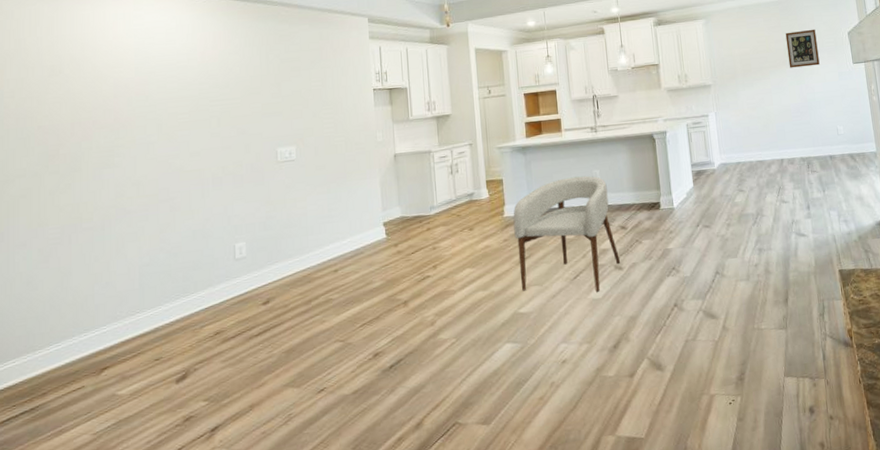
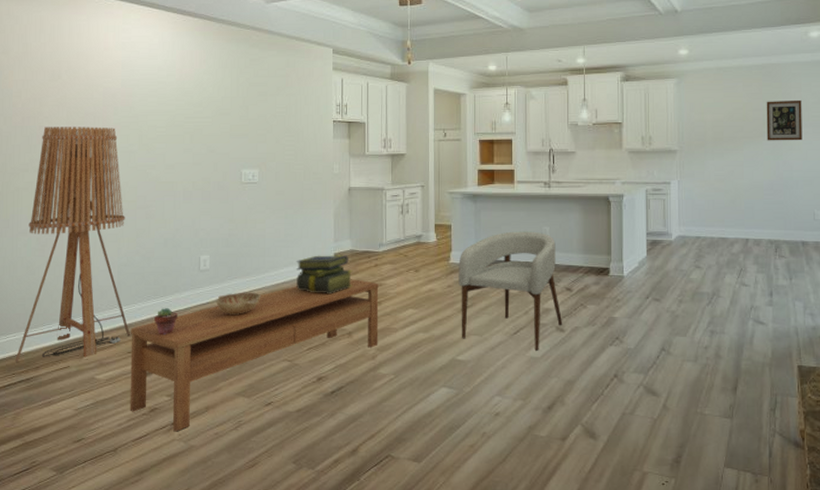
floor lamp: none [15,119,157,393] -> present [15,126,130,363]
coffee table: none [158,246,437,439] -> present [130,279,379,432]
potted succulent: none [185,304,213,335] -> present [154,308,179,336]
decorative bowl: none [255,274,306,302] -> present [216,292,261,315]
stack of books: none [343,223,405,267] -> present [296,255,353,293]

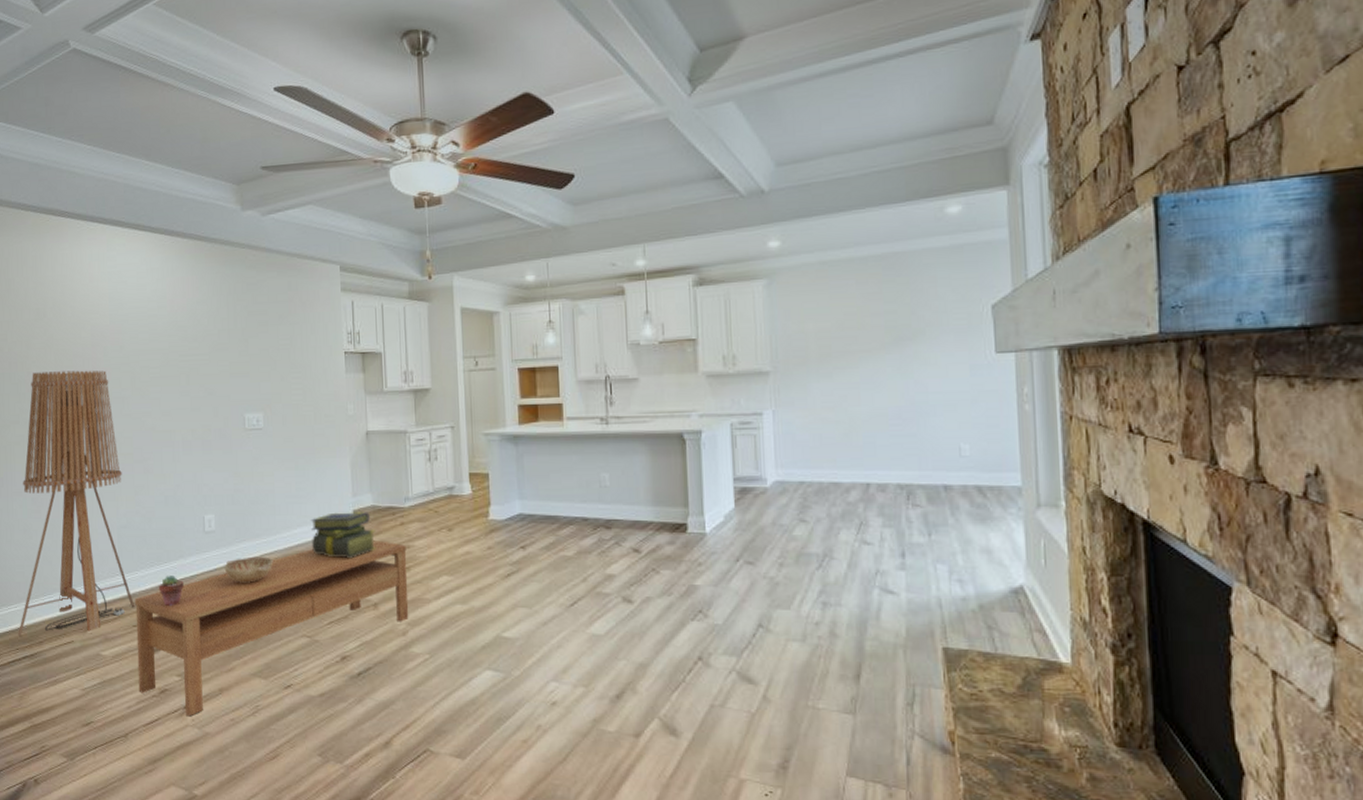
armchair: present [458,231,563,351] -> none [499,479,631,626]
wall art: present [766,99,802,141] -> none [888,298,941,355]

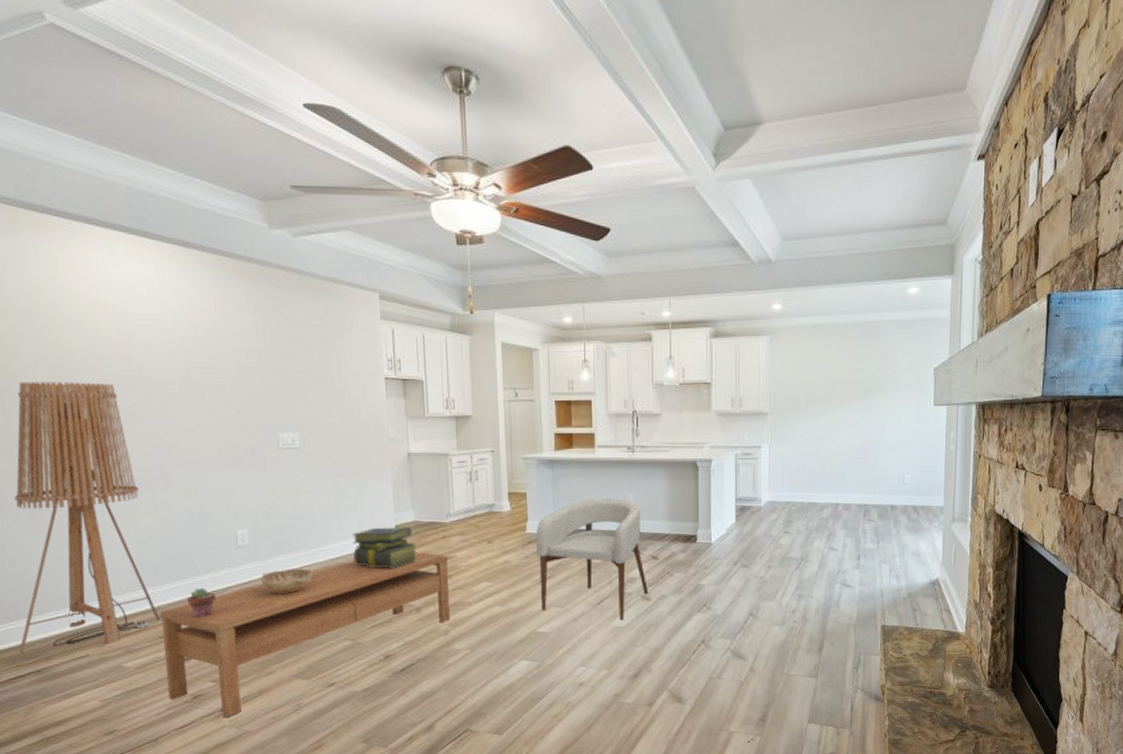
armchair: none [499,479,631,626] -> present [536,498,649,620]

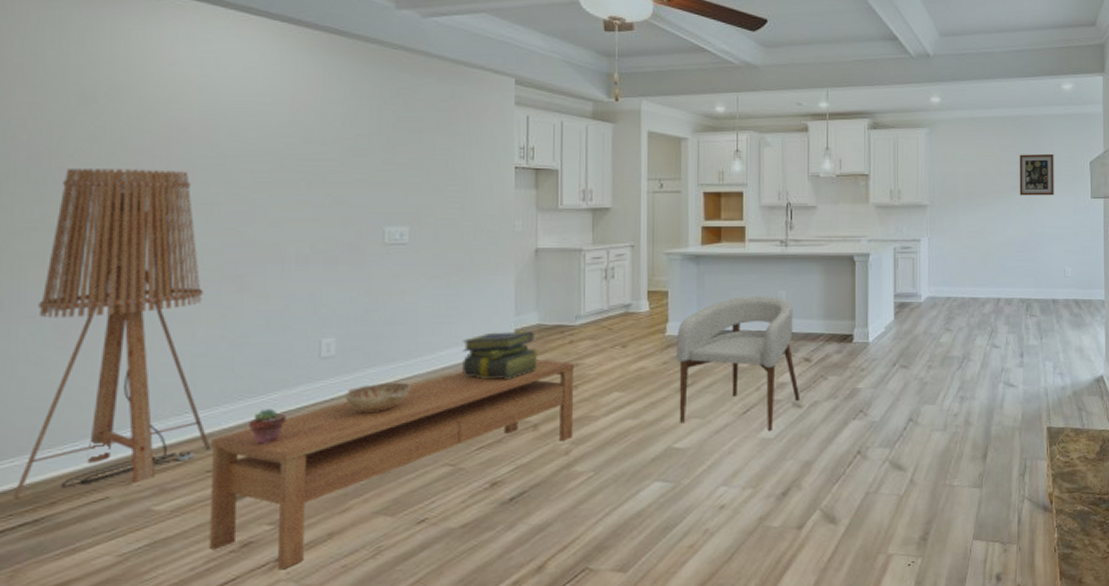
wall art: none [860,360,897,403] -> present [1019,153,1054,196]

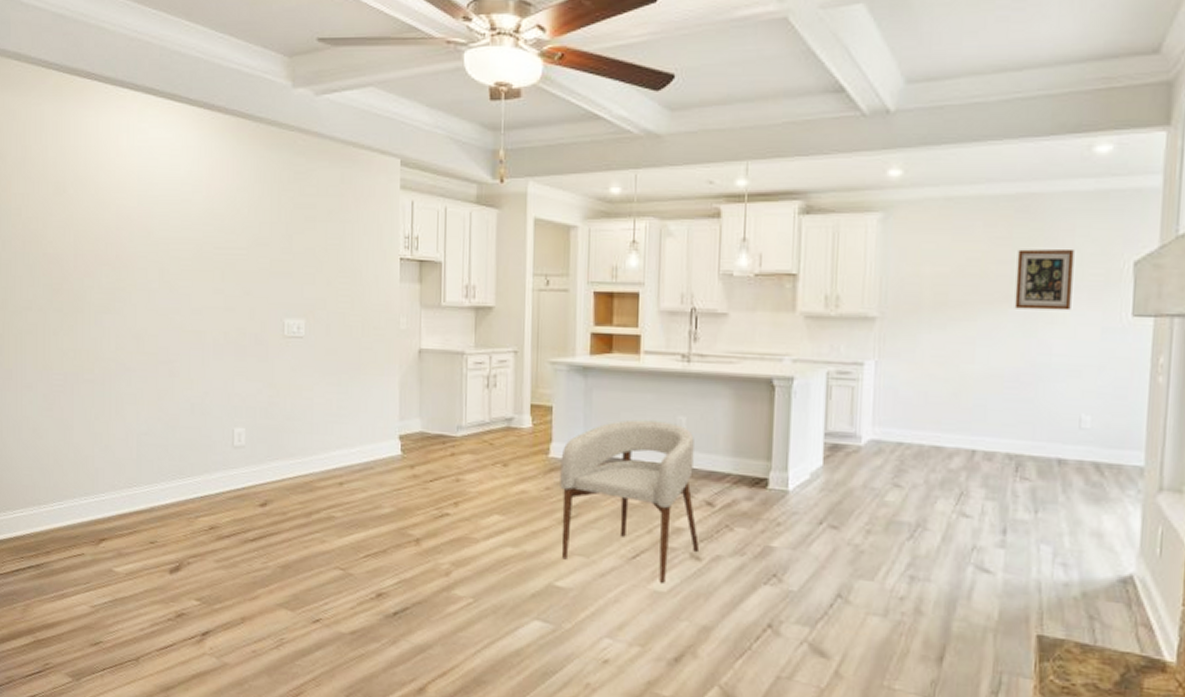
floor lamp: present [13,169,210,500] -> none [23,254,152,545]
coffee table: present [209,359,575,570] -> none [153,470,456,645]
potted succulent: present [249,409,288,446] -> none [180,491,209,525]
decorative bowl: present [345,382,412,412] -> none [253,477,308,506]
stack of books: present [462,331,540,380] -> none [351,436,423,487]

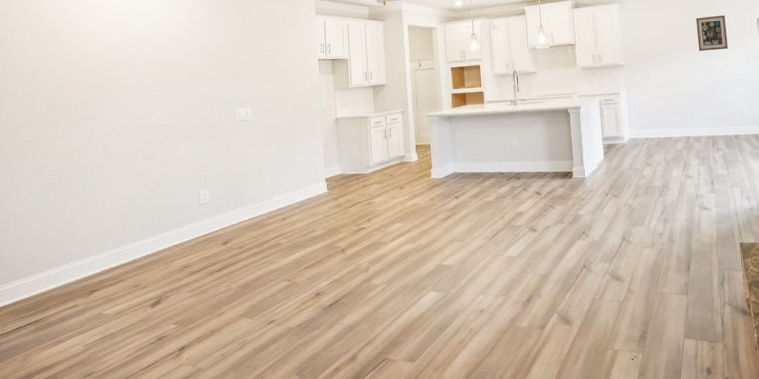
armchair: present [560,419,700,583] -> none [439,144,535,250]

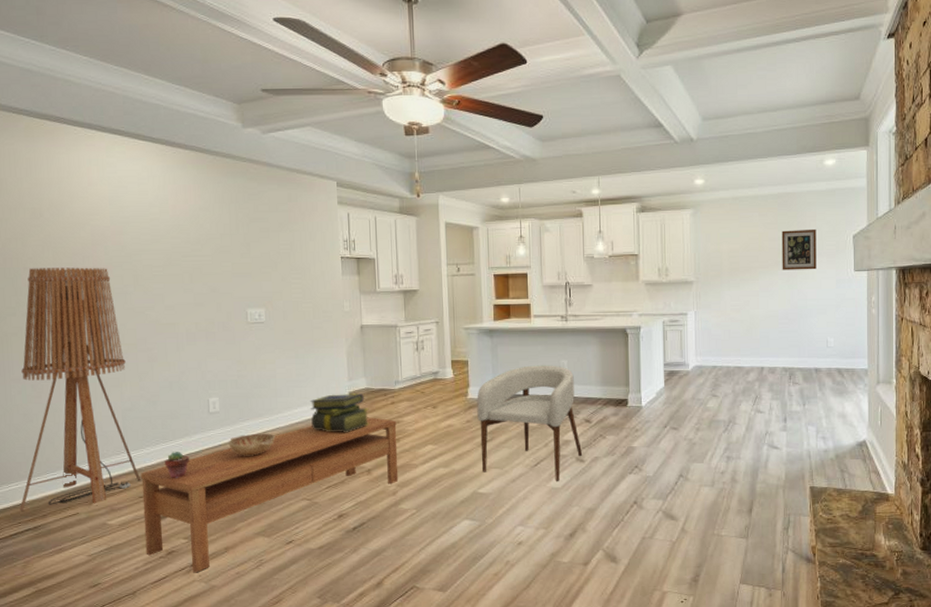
floor lamp: none [23,79,135,307] -> present [20,267,140,512]
coffee table: none [136,200,370,357] -> present [141,417,399,573]
potted succulent: none [158,242,182,268] -> present [165,452,190,479]
decorative bowl: none [217,220,259,243] -> present [228,433,276,456]
stack of books: none [291,179,344,216] -> present [310,393,370,432]
armchair: none [439,144,535,250] -> present [477,365,583,481]

